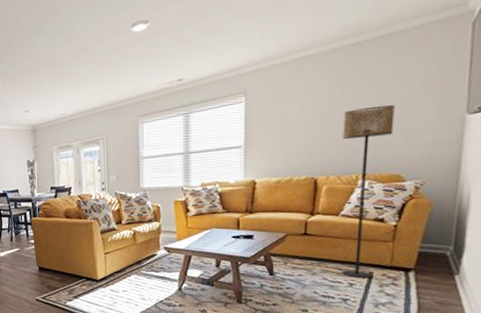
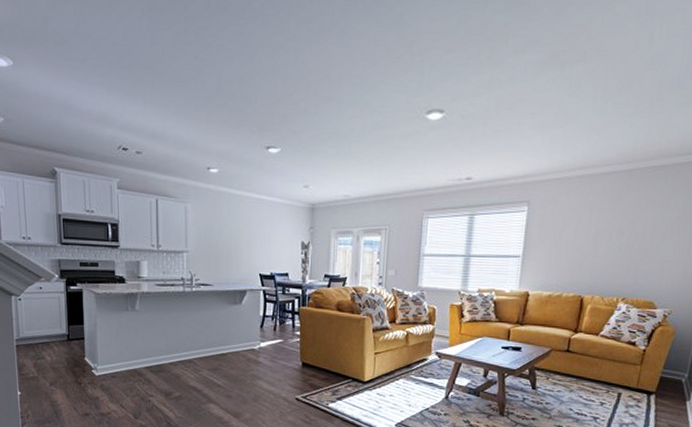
floor lamp: present [342,105,396,279] -> none [595,234,656,399]

